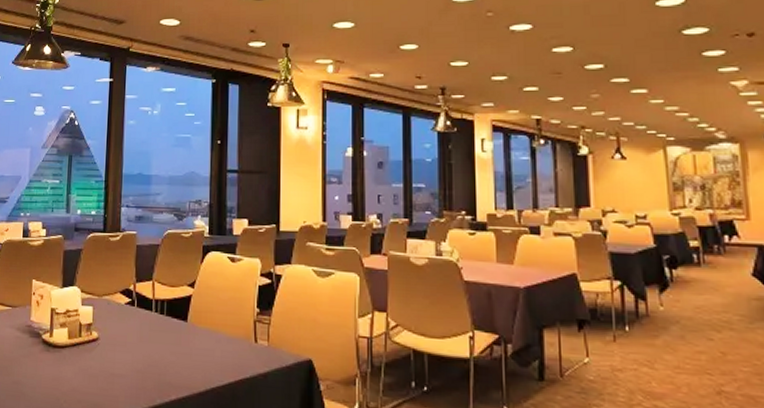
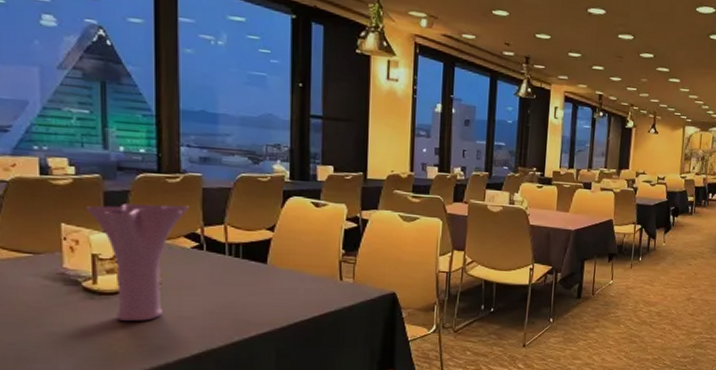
vase: none [51,261,125,376] -> present [87,204,189,322]

